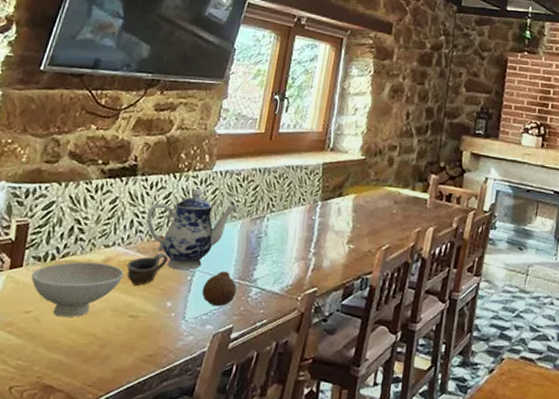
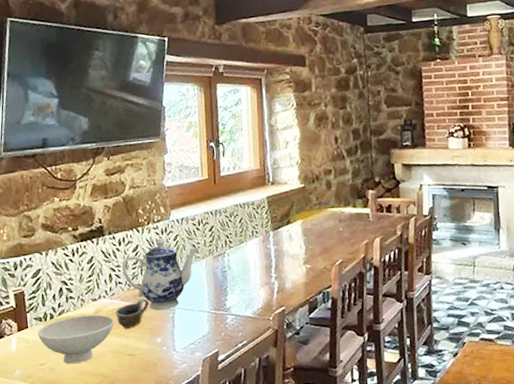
fruit: present [201,270,237,307] -> none [184,304,215,336]

